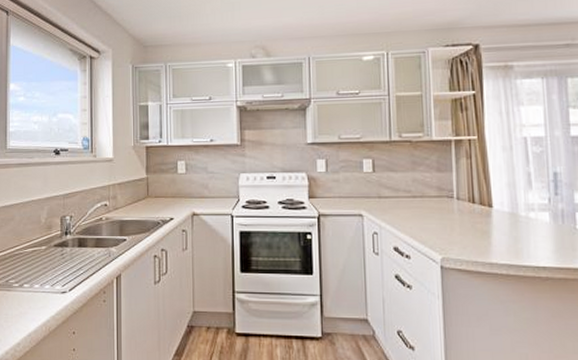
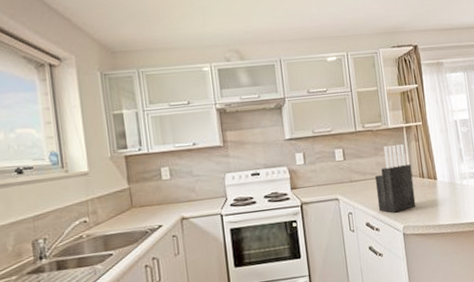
knife block: none [409,161,461,240] -> present [375,144,416,213]

